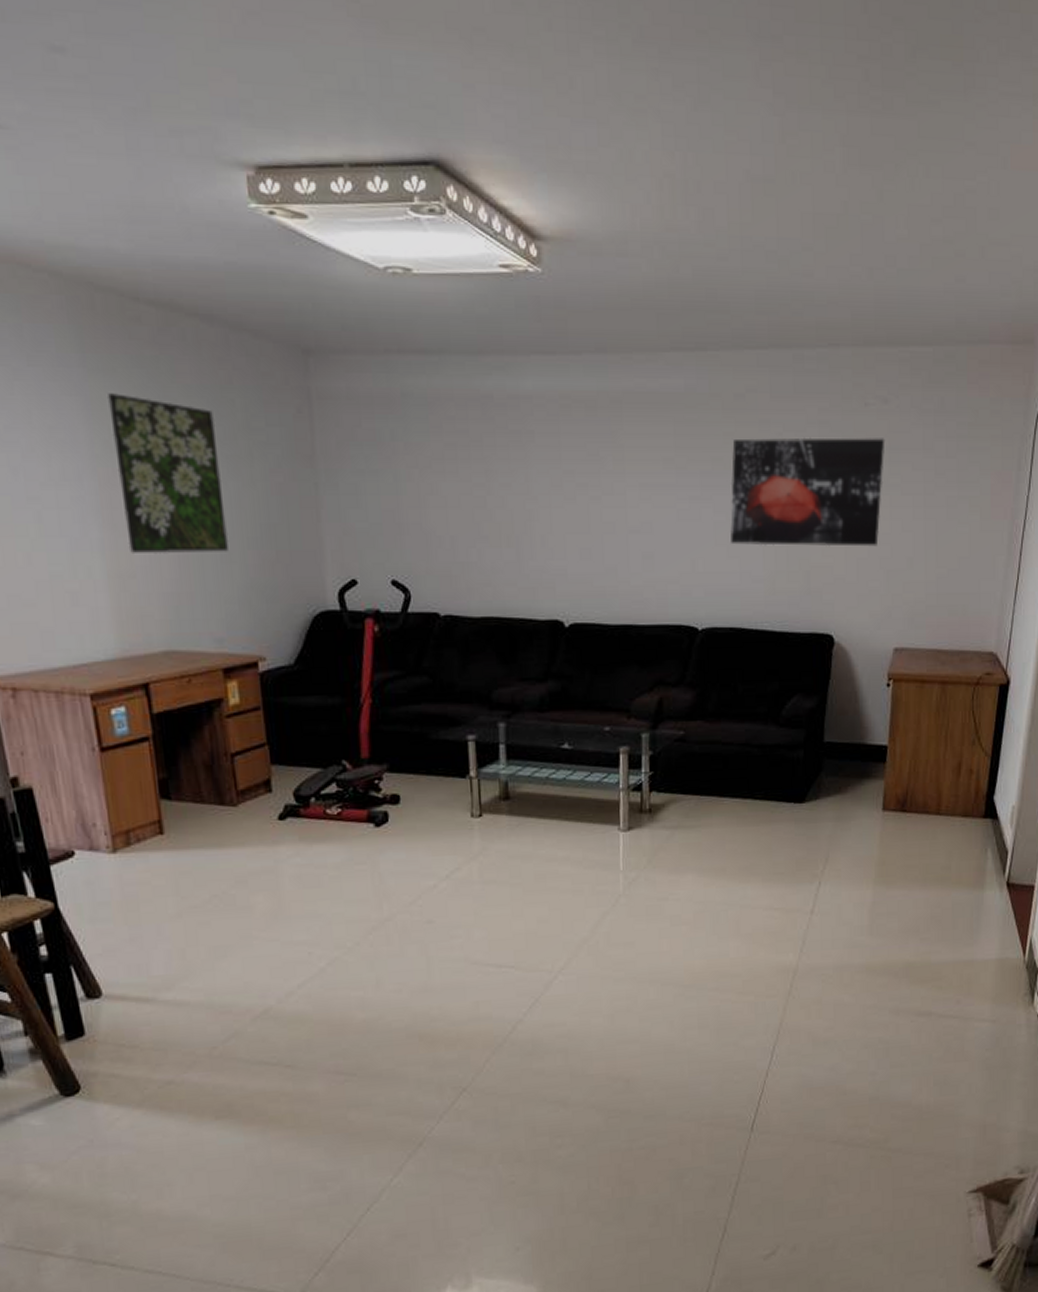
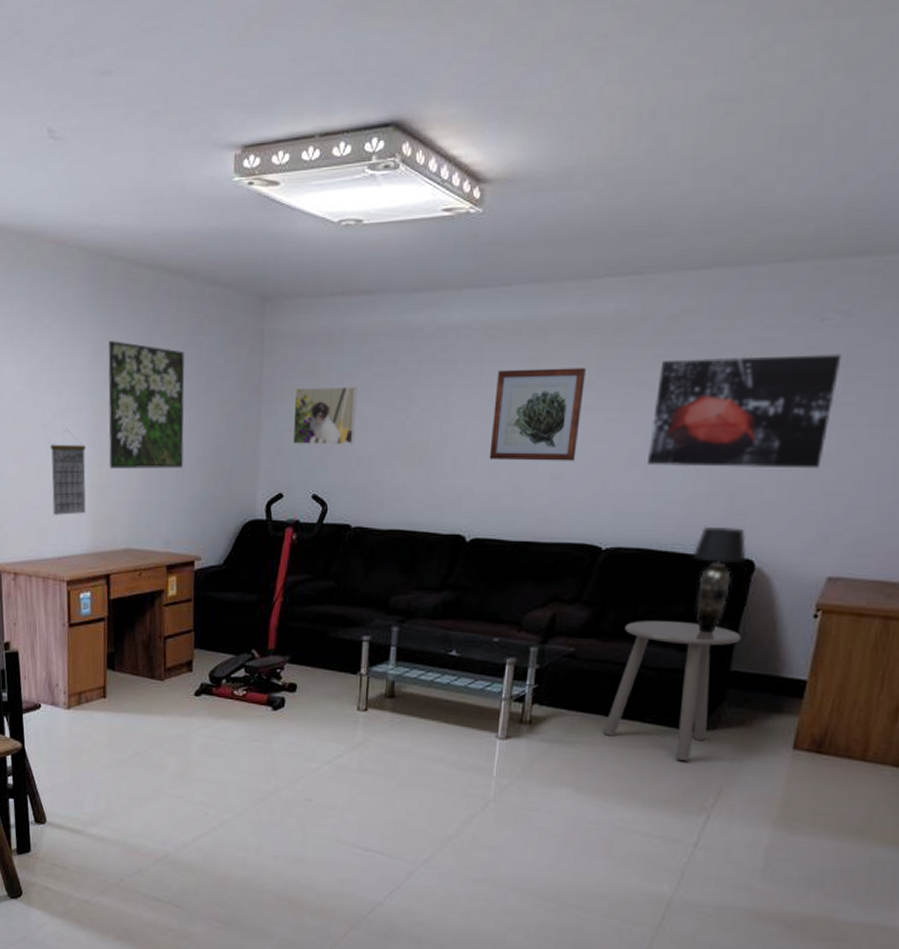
calendar: none [42,503,105,613] -> present [50,429,86,515]
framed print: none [356,457,432,524] -> present [292,386,357,445]
wall art: none [577,443,664,541] -> present [489,368,586,461]
side table: none [718,698,830,832] -> present [602,621,741,761]
table lamp: none [780,603,826,708] -> present [692,526,747,634]

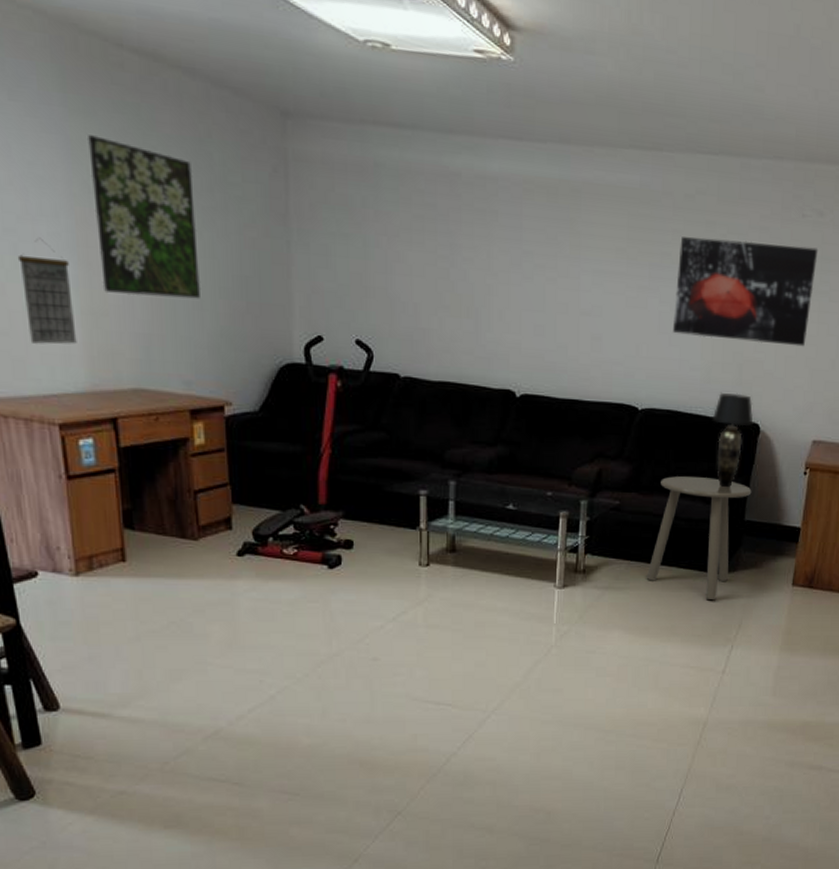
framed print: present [292,386,357,445] -> none [328,221,397,290]
wall art: present [489,368,586,461] -> none [533,228,617,324]

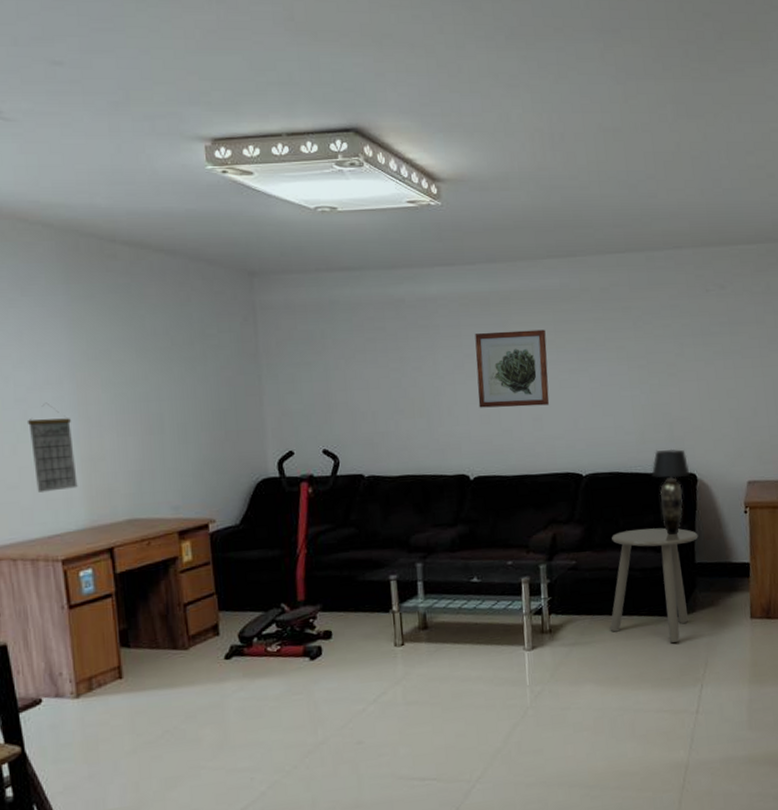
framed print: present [88,135,201,299] -> none [87,314,186,440]
wall art: none [533,228,617,324] -> present [475,329,550,408]
wall art: present [673,237,819,347] -> none [601,315,727,405]

